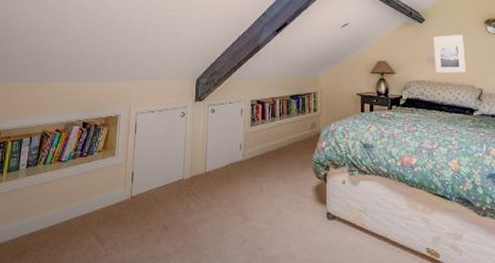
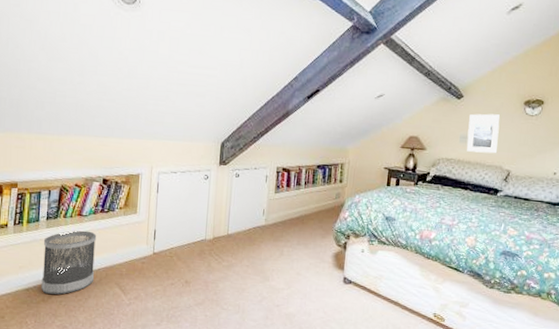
wastebasket: none [16,177,75,249] -> present [41,230,97,295]

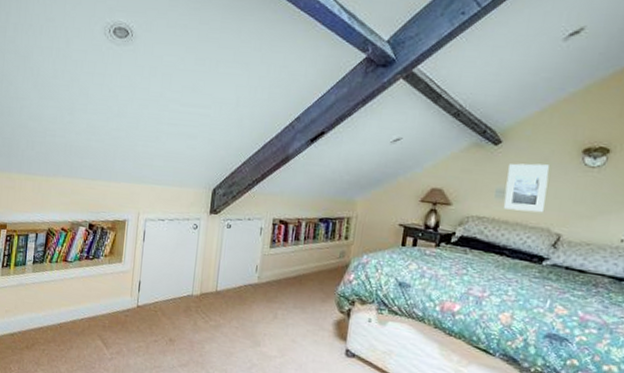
wastebasket: present [41,230,97,295] -> none [25,277,81,343]

